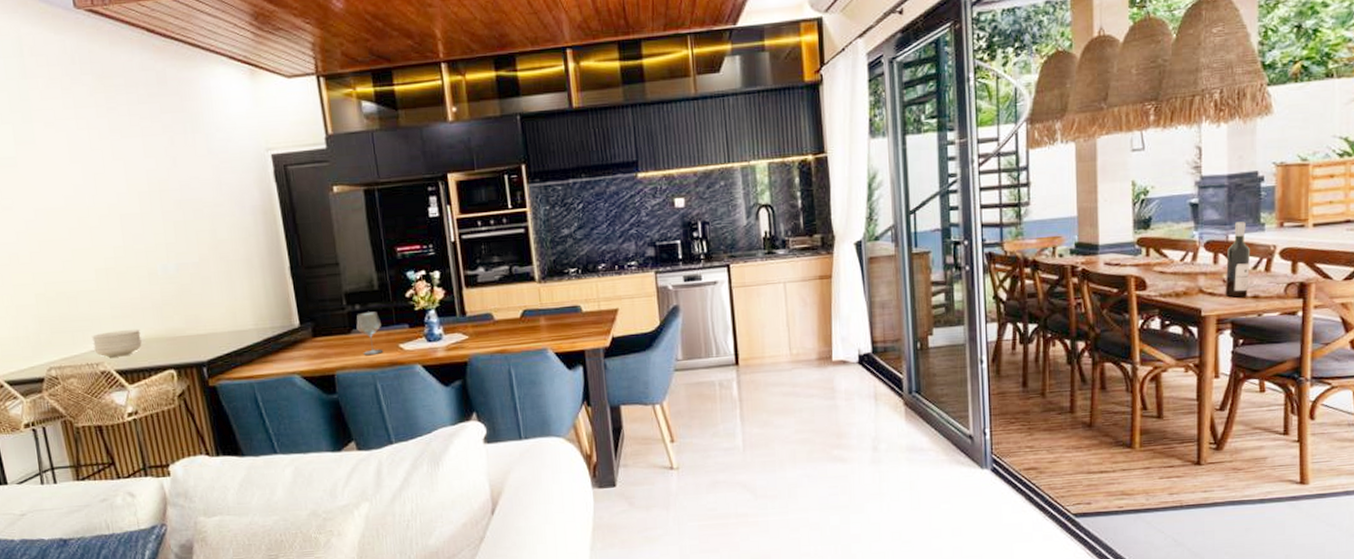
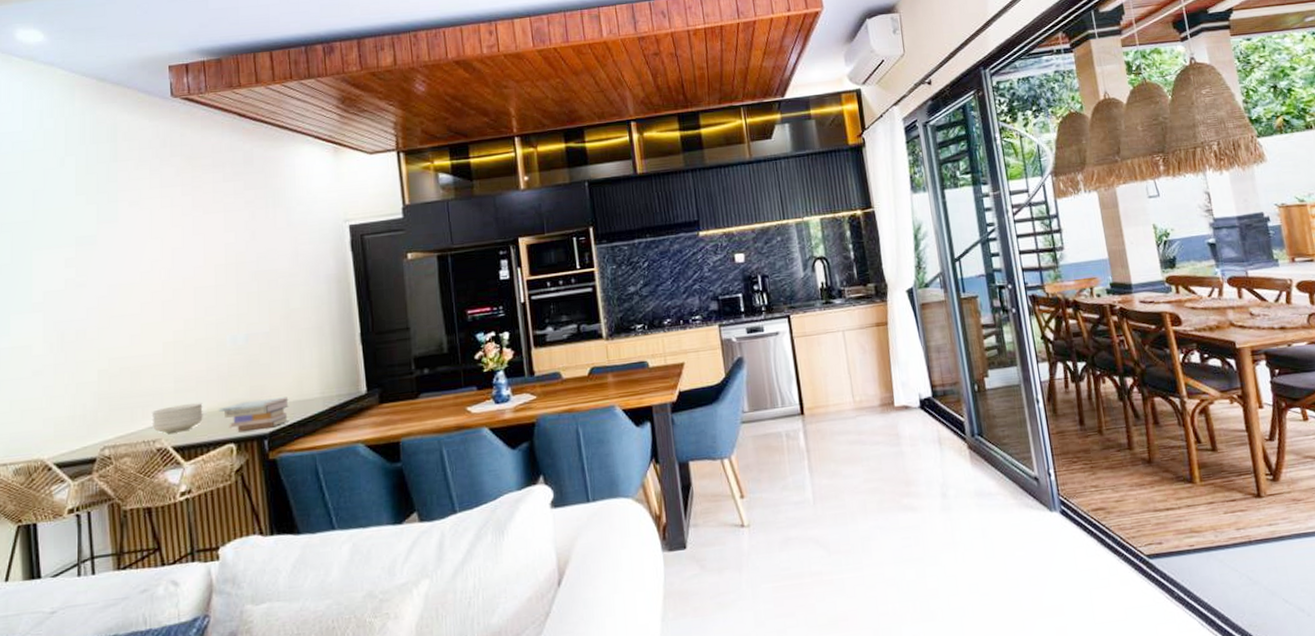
books: none [156,327,225,359] -> present [219,397,289,433]
wine glass: present [356,311,383,356] -> none [424,375,451,421]
bottle: present [1225,221,1251,298] -> none [1249,258,1275,330]

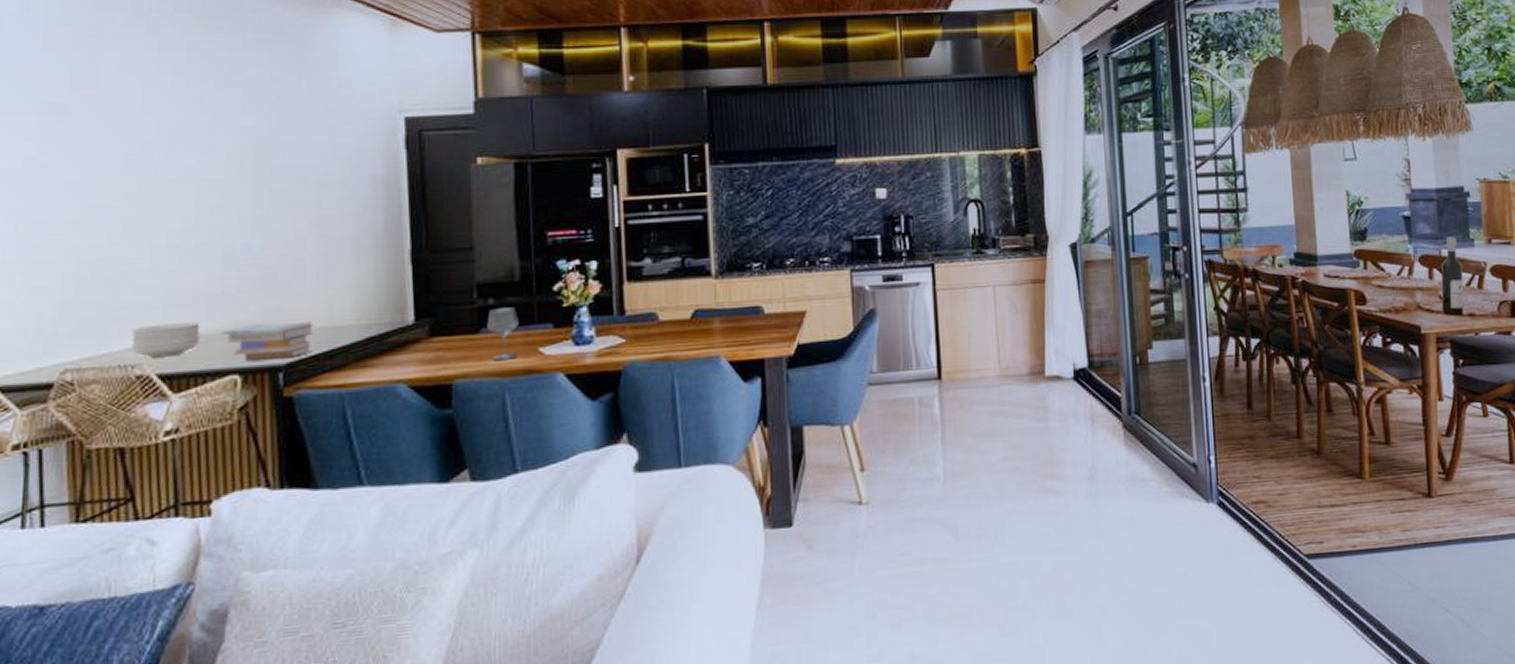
wine glass: none [424,375,451,421] -> present [487,307,518,361]
bottle: none [1249,258,1275,330] -> present [1441,237,1464,315]

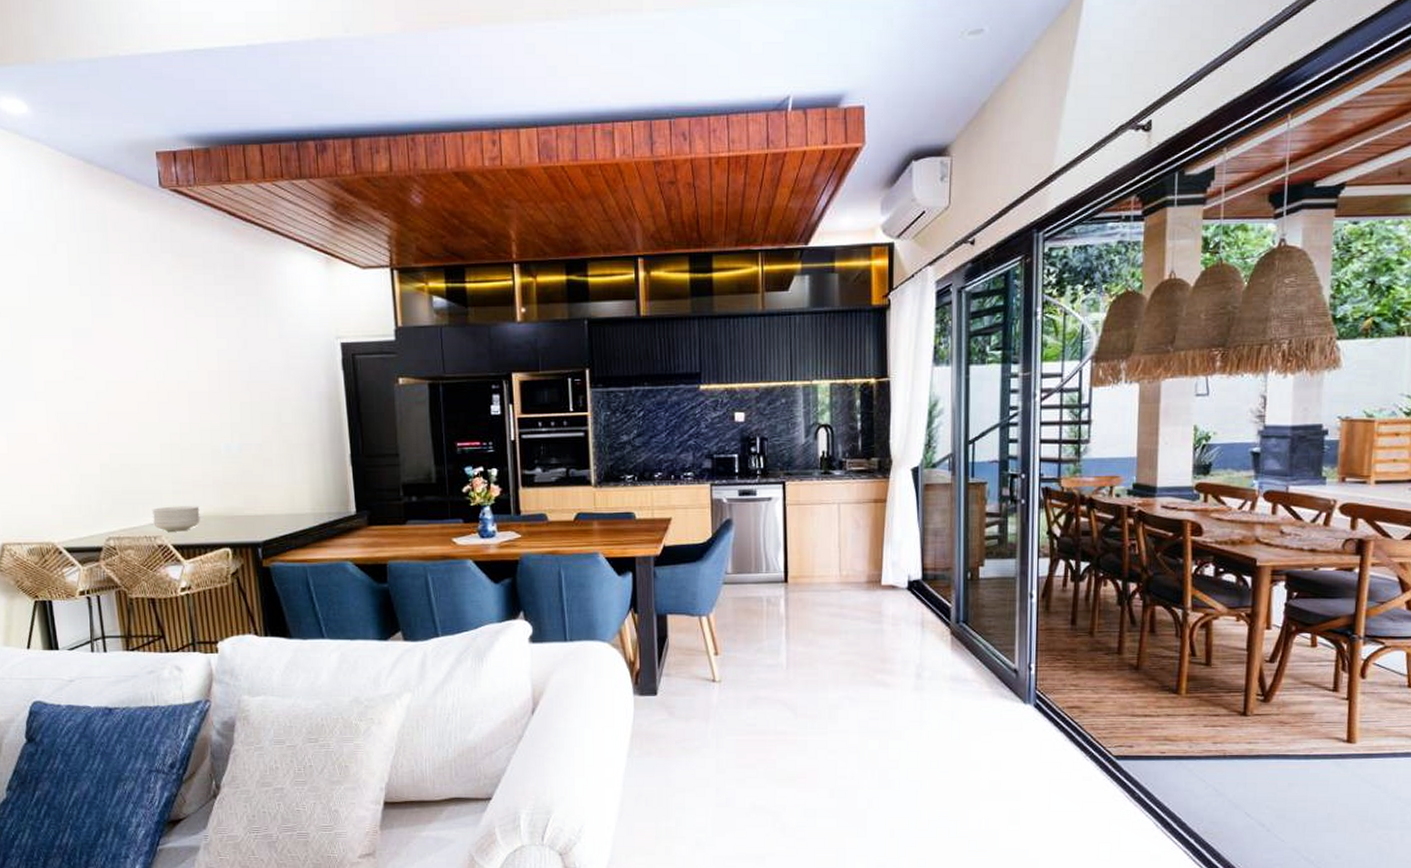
books: present [221,321,314,362] -> none [215,509,281,538]
wine glass: present [487,307,518,361] -> none [411,504,436,548]
bottle: present [1441,237,1464,315] -> none [1281,474,1311,550]

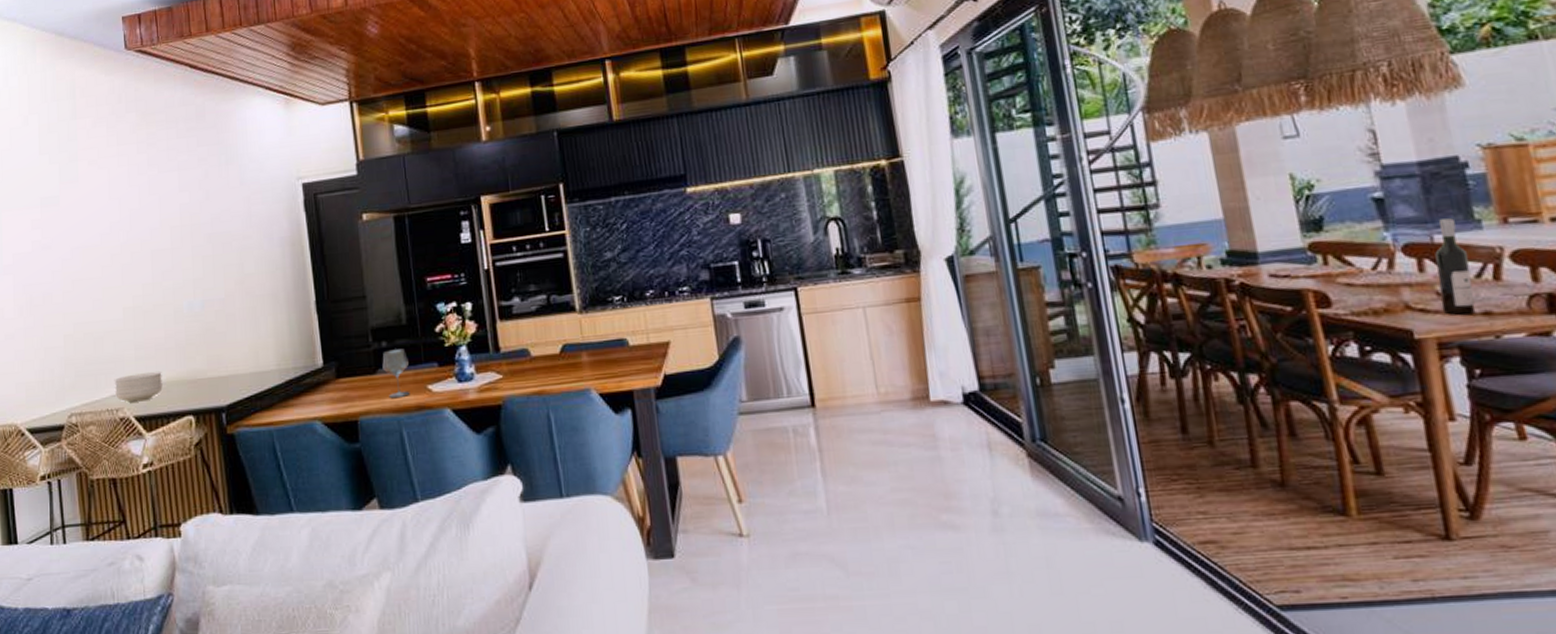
wine glass: none [411,504,436,548] -> present [382,348,410,399]
bottle: none [1281,474,1311,550] -> present [1434,218,1476,315]

